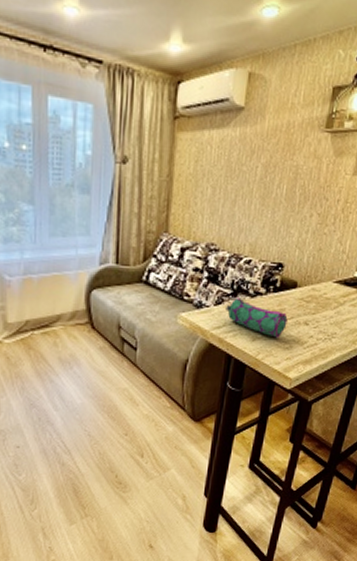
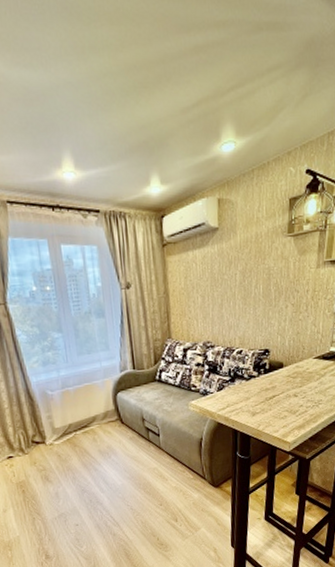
pencil case: present [225,297,288,338] -> none [227,382,280,411]

